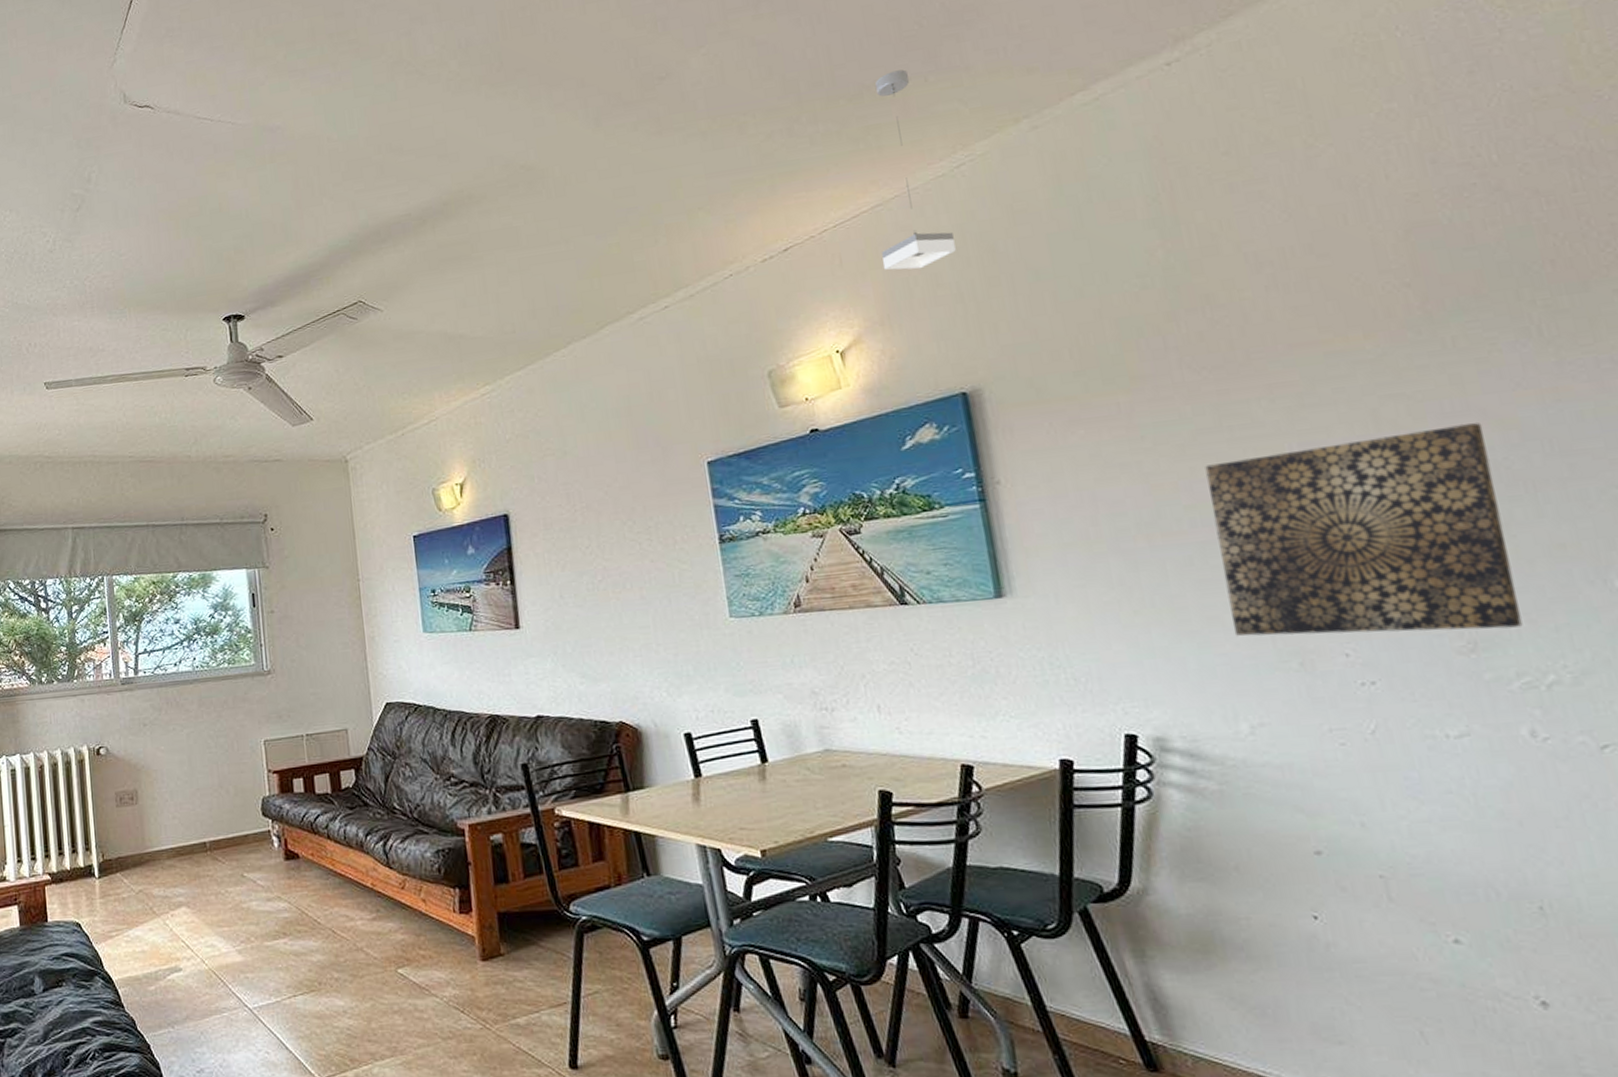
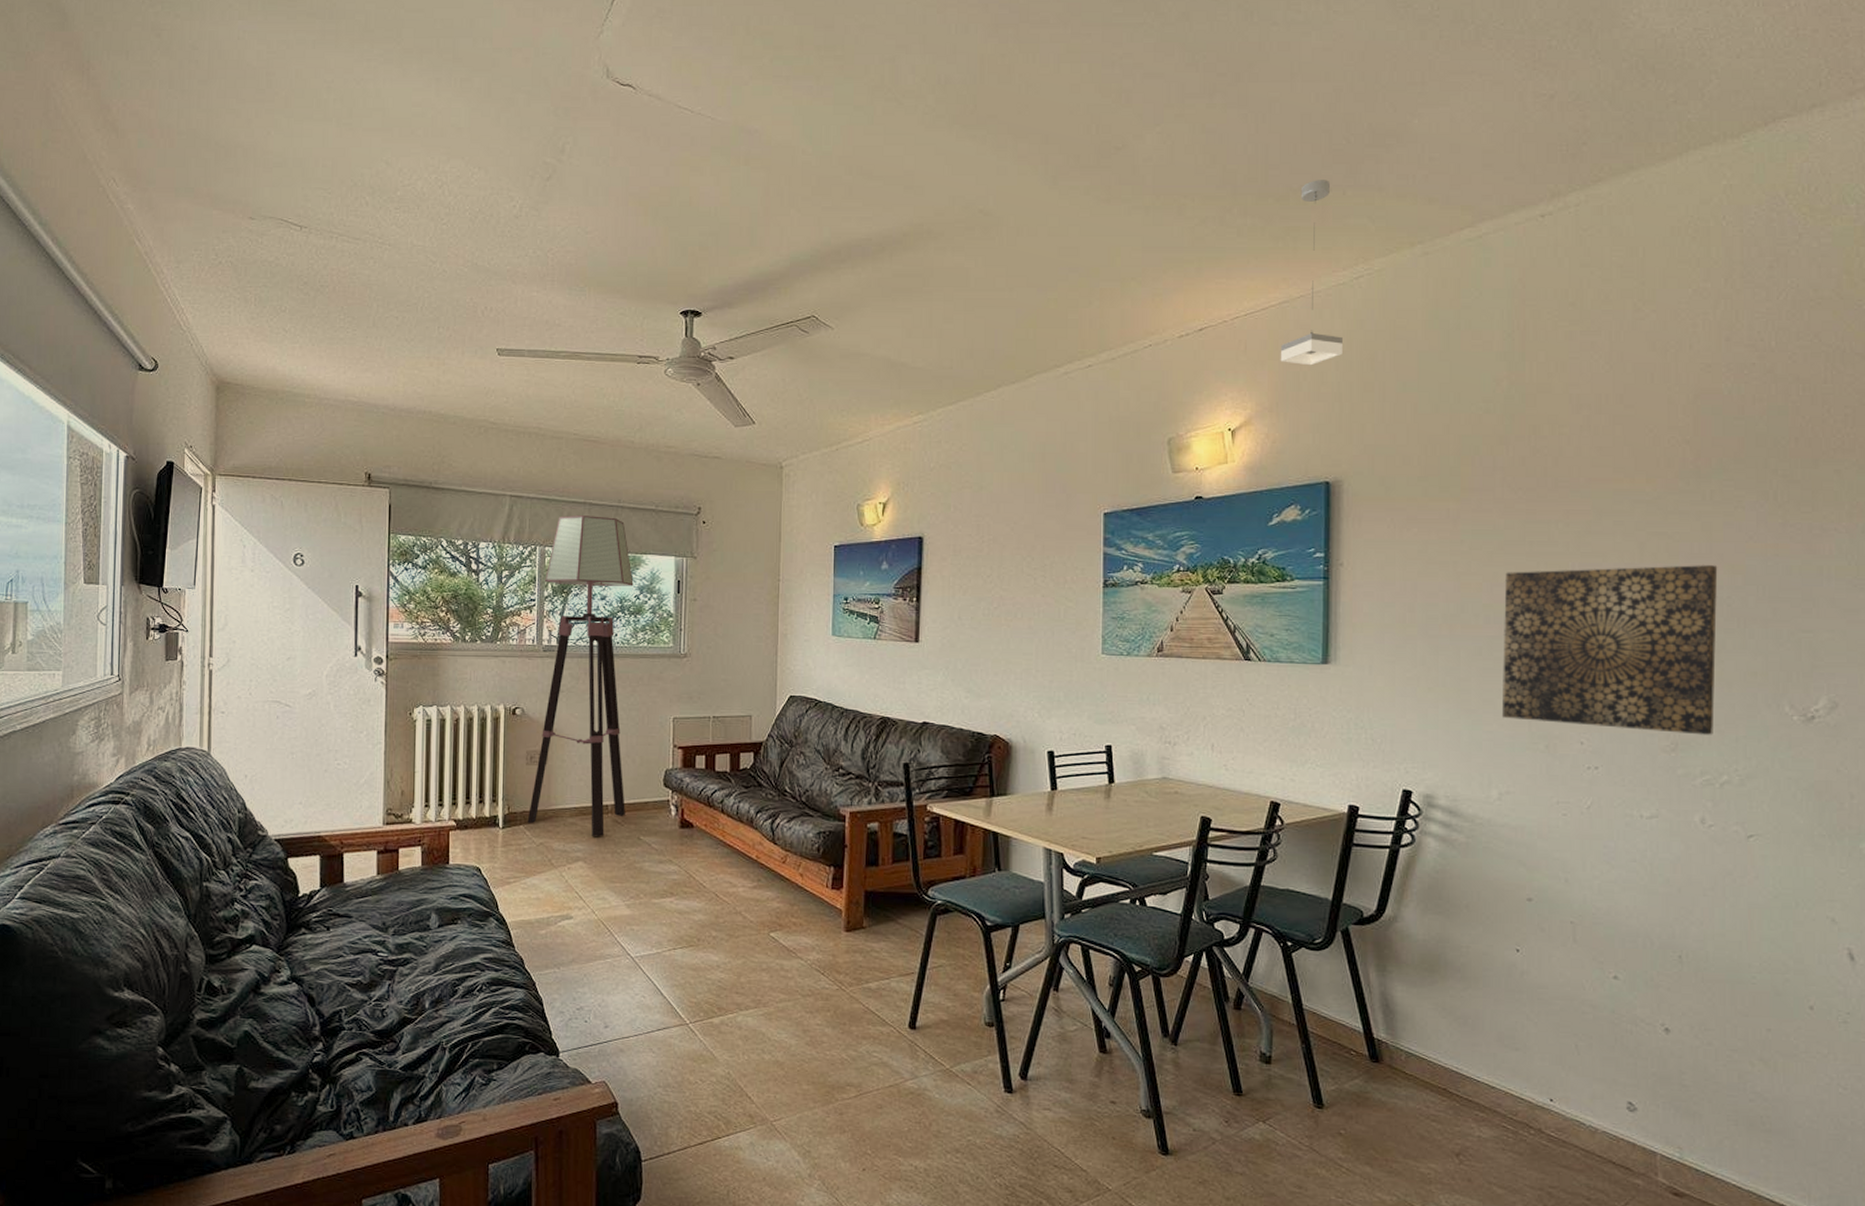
floor lamp: none [115,536,225,878] -> present [527,515,634,836]

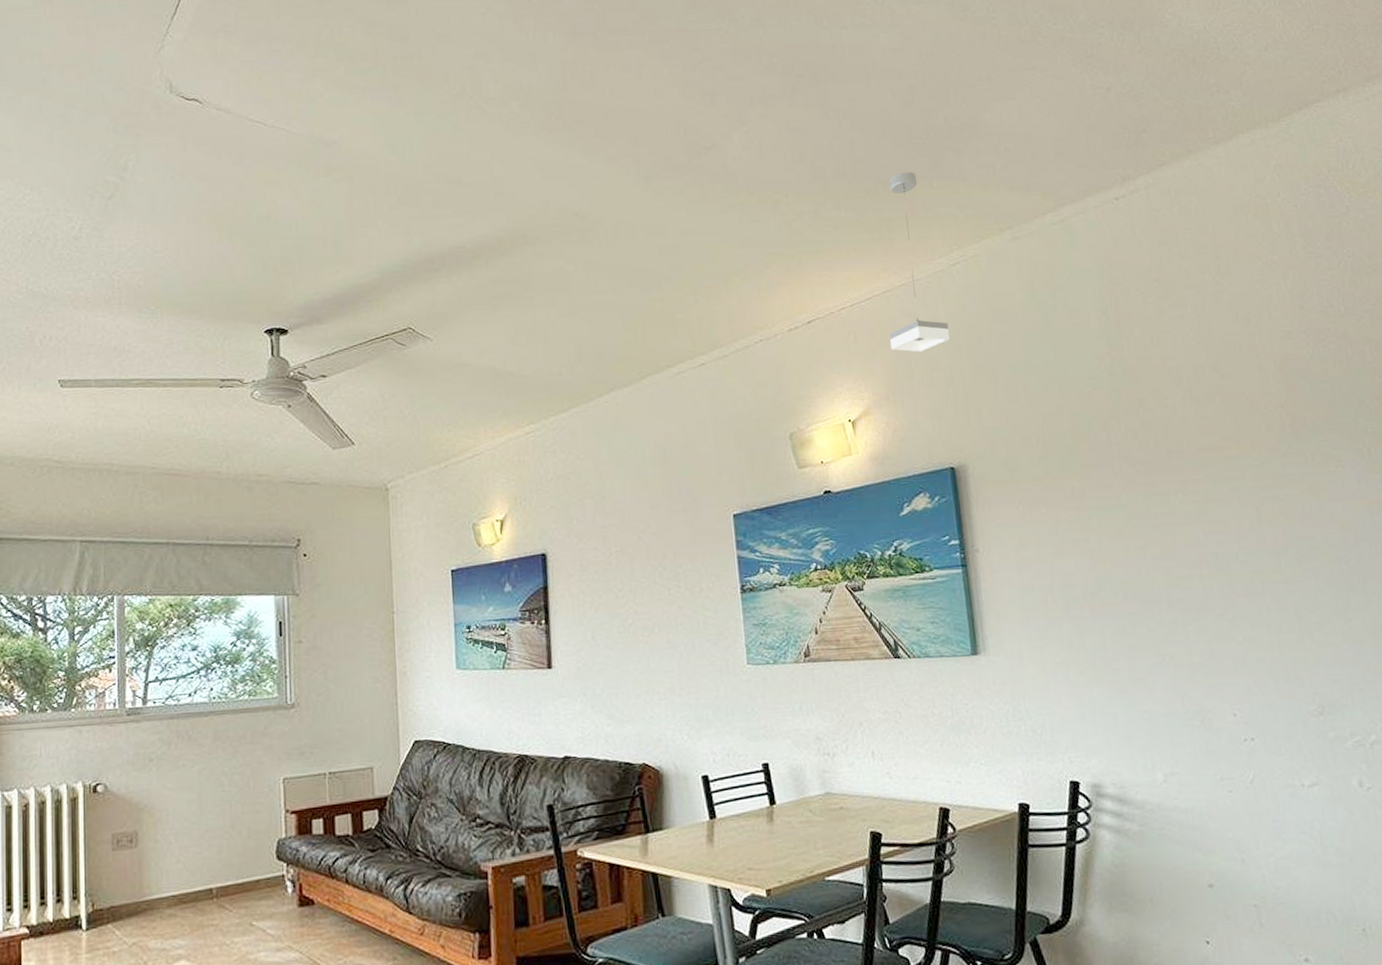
floor lamp: present [527,515,634,836] -> none [116,556,233,928]
wall art: present [1501,565,1718,735] -> none [1136,524,1355,696]

